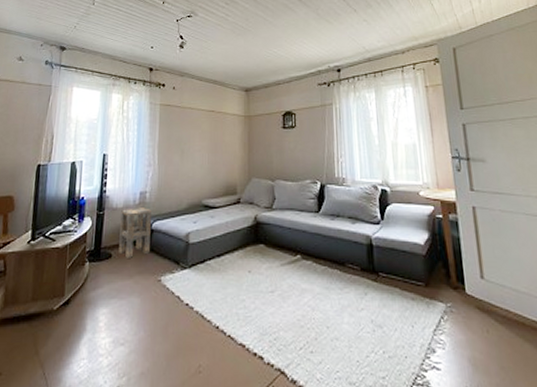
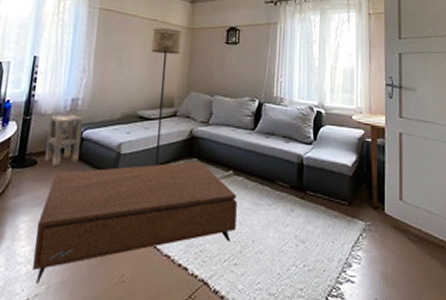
coffee table: none [114,248,309,376] -> present [33,161,237,284]
floor lamp: none [211,118,239,254] -> present [151,28,182,166]

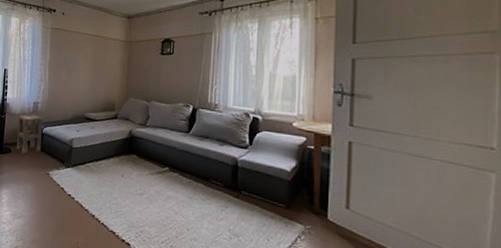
coffee table: present [33,161,237,284] -> none [13,157,173,239]
floor lamp: present [151,28,182,166] -> none [94,42,120,159]

